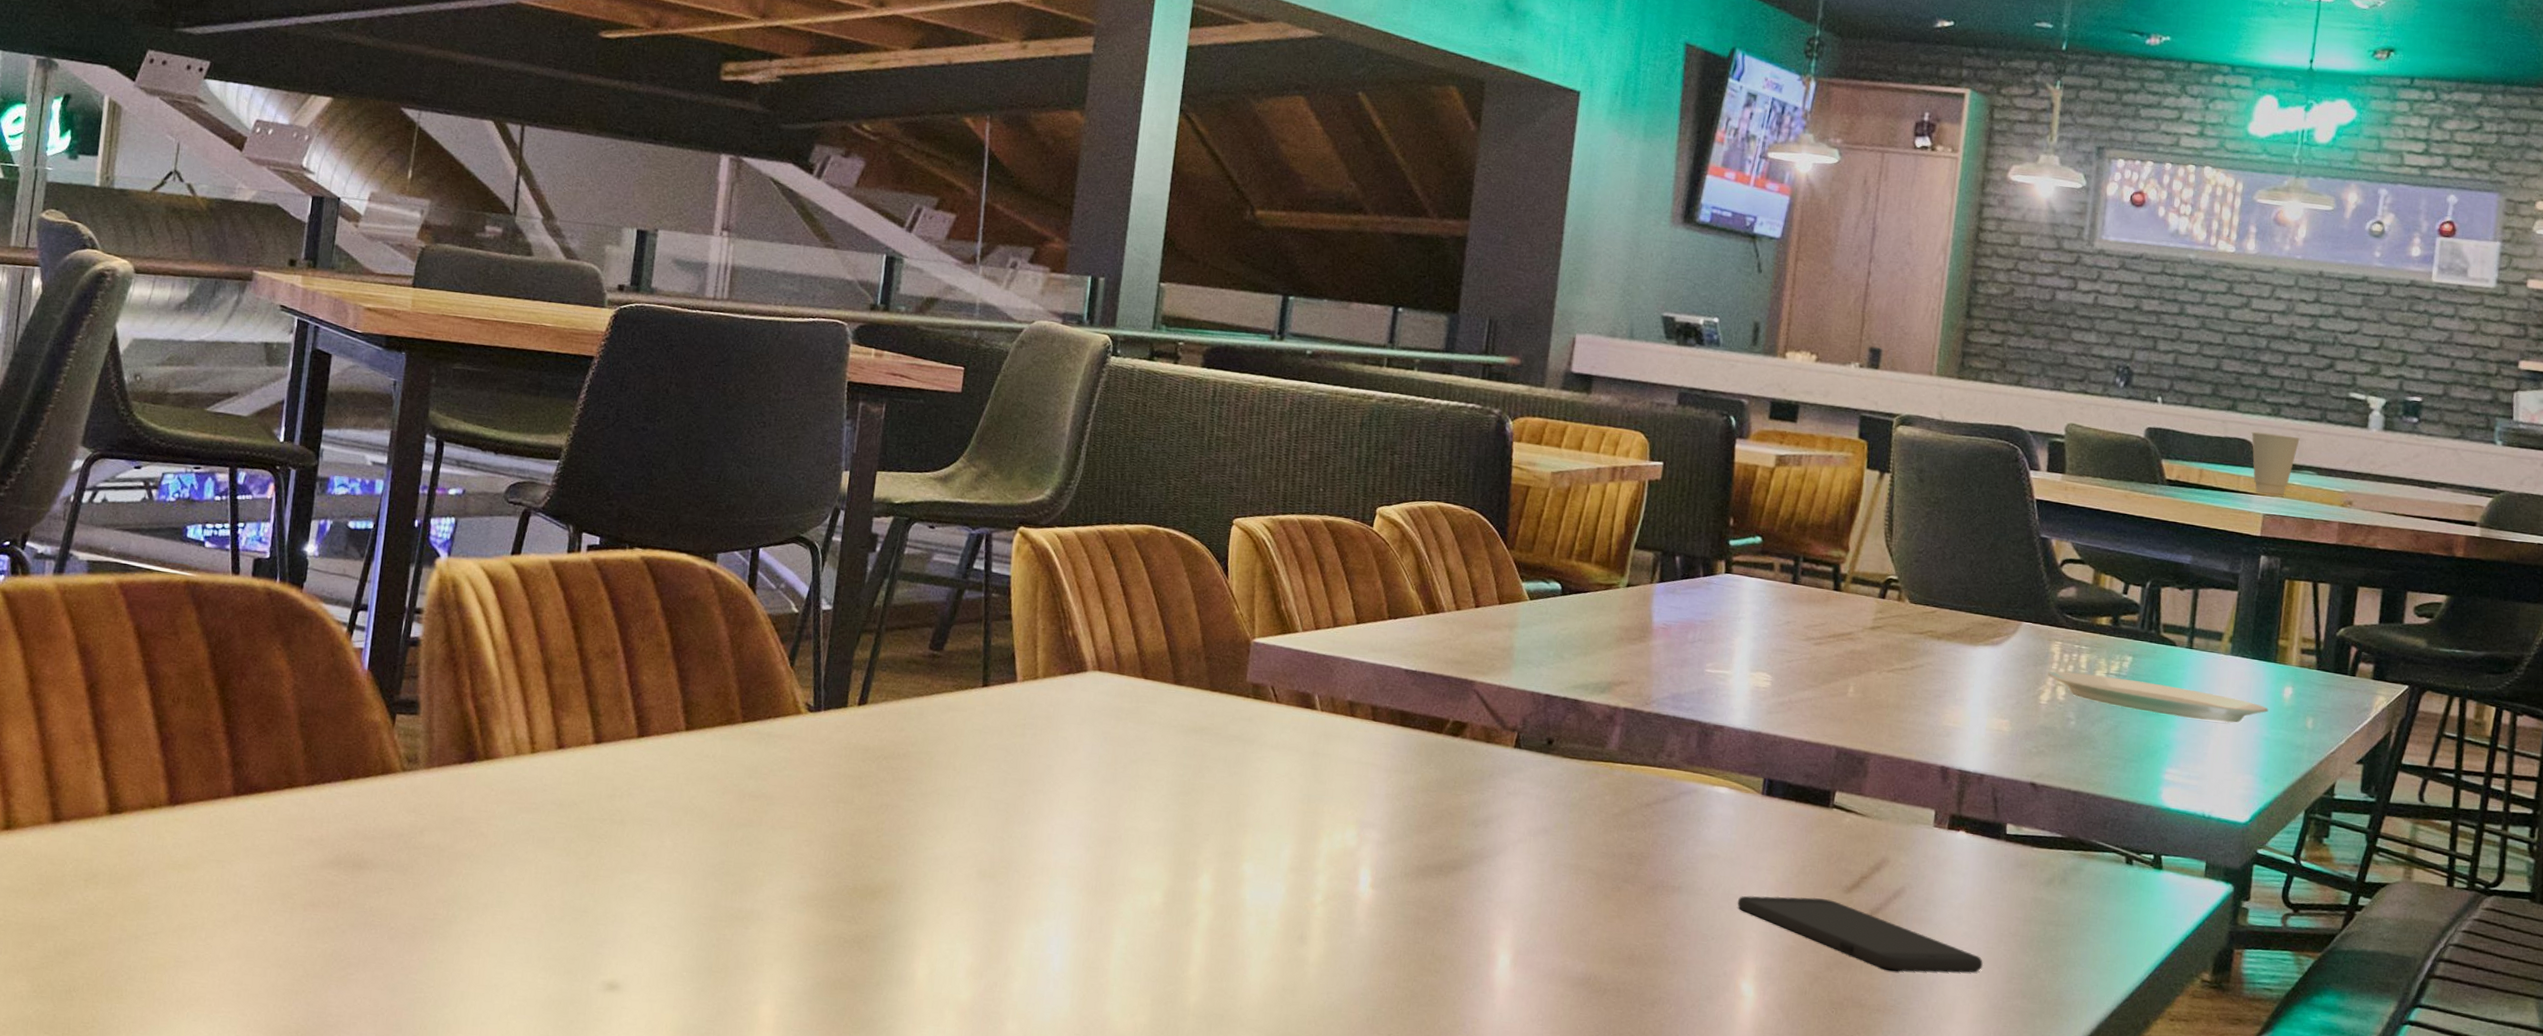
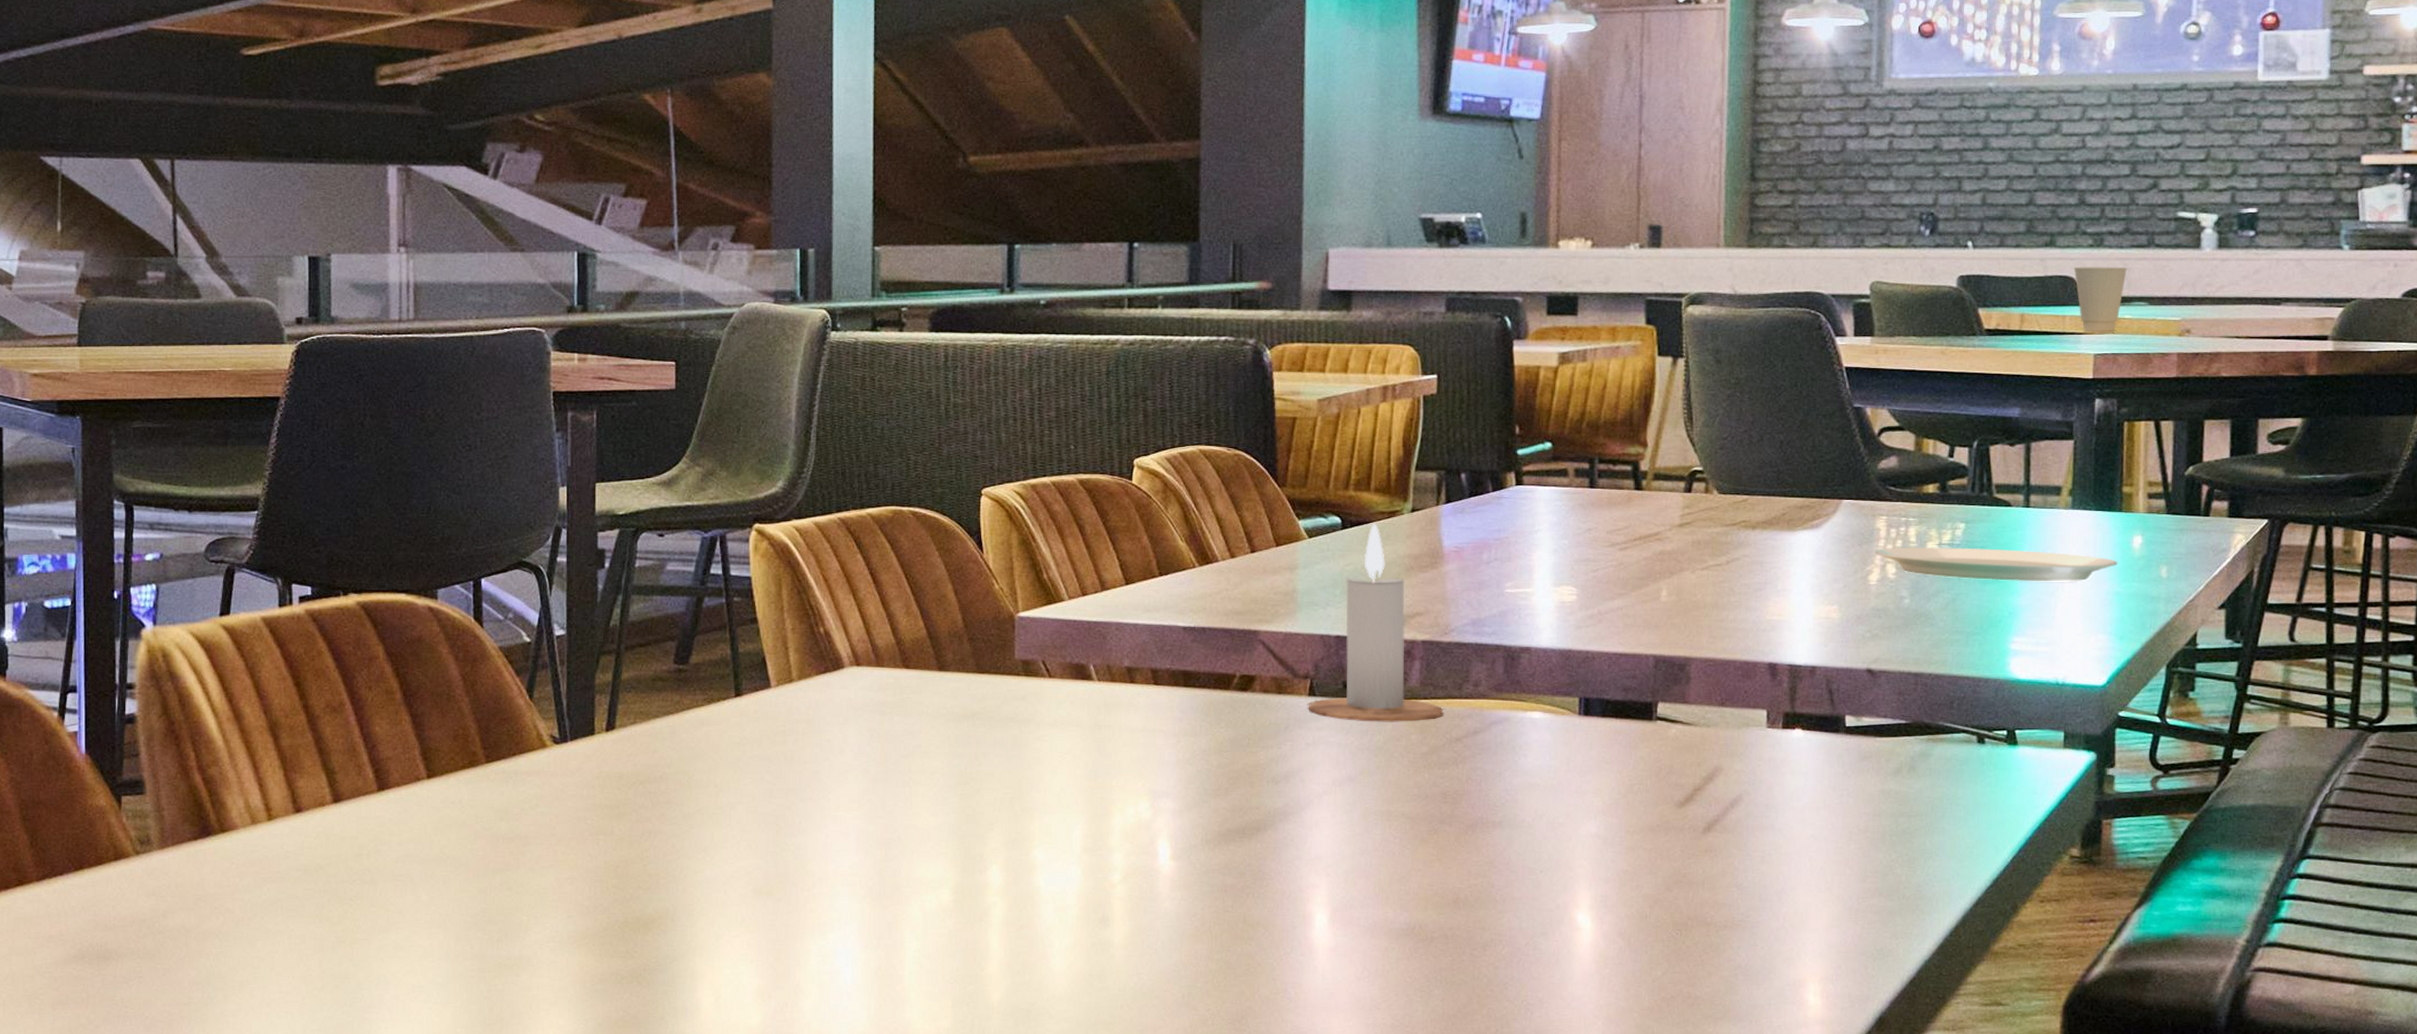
candle: none [1513,593,1638,784] -> present [1308,523,1444,722]
mobile phone: present [1737,895,1983,972] -> none [1563,817,1833,885]

